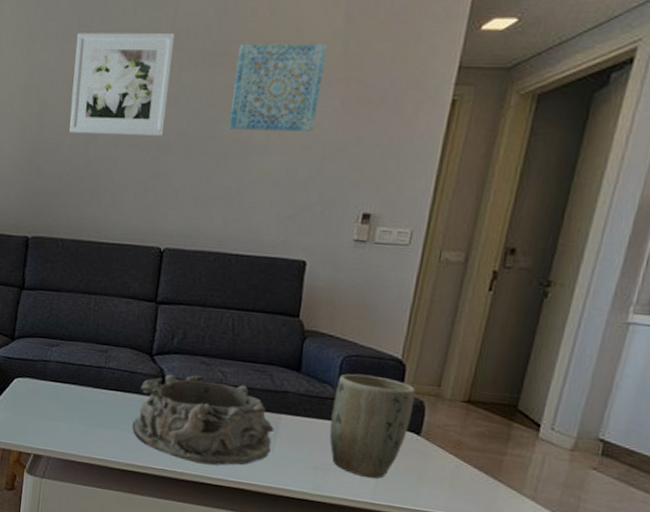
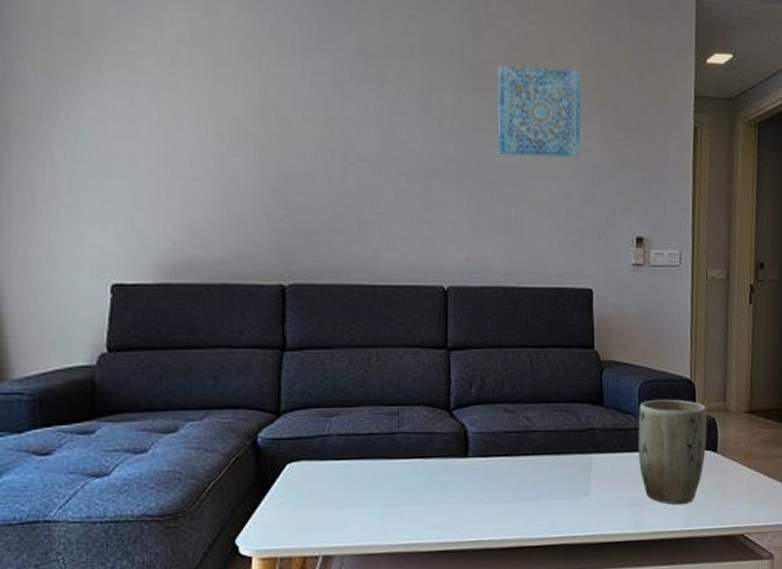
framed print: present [69,32,175,137] -> none [317,44,431,163]
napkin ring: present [132,374,275,466] -> none [439,424,587,526]

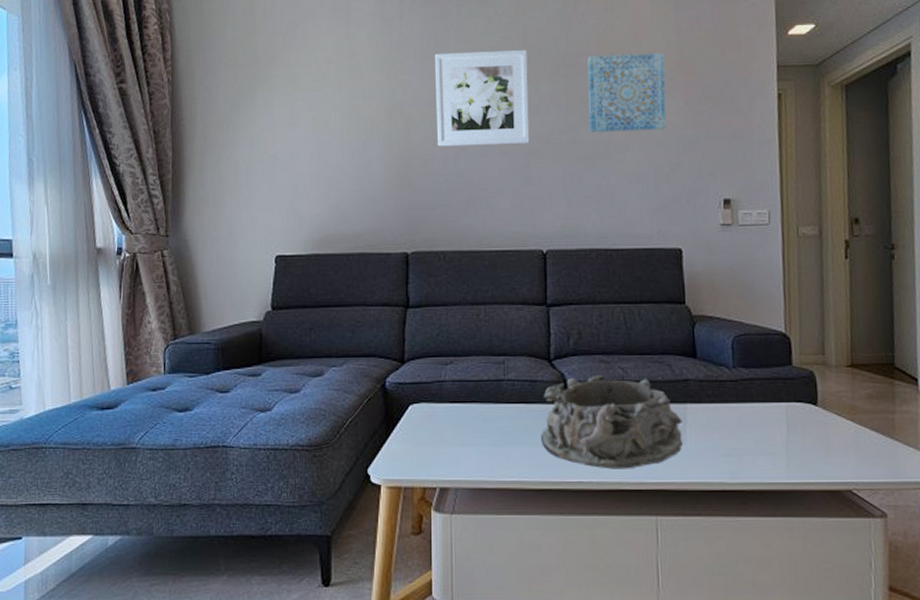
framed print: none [317,44,431,163] -> present [434,49,530,147]
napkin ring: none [439,424,587,526] -> present [541,374,683,469]
plant pot: present [638,399,708,505] -> none [732,352,806,456]

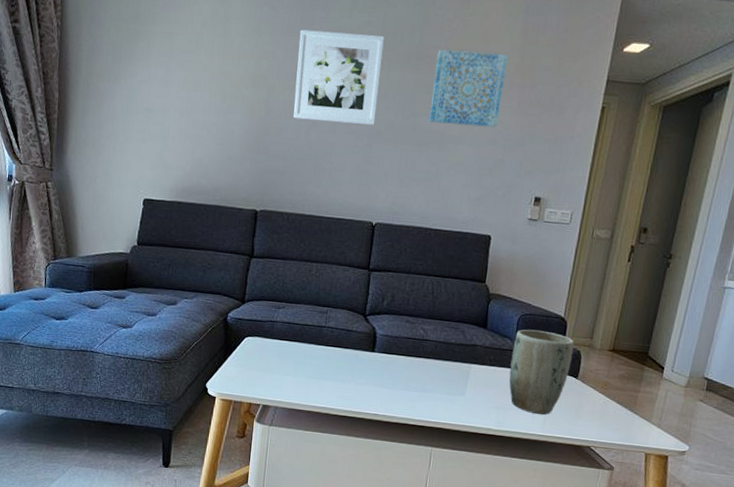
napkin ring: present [541,374,683,469] -> none [349,331,466,409]
plant pot: none [732,352,806,456] -> present [509,329,575,415]

